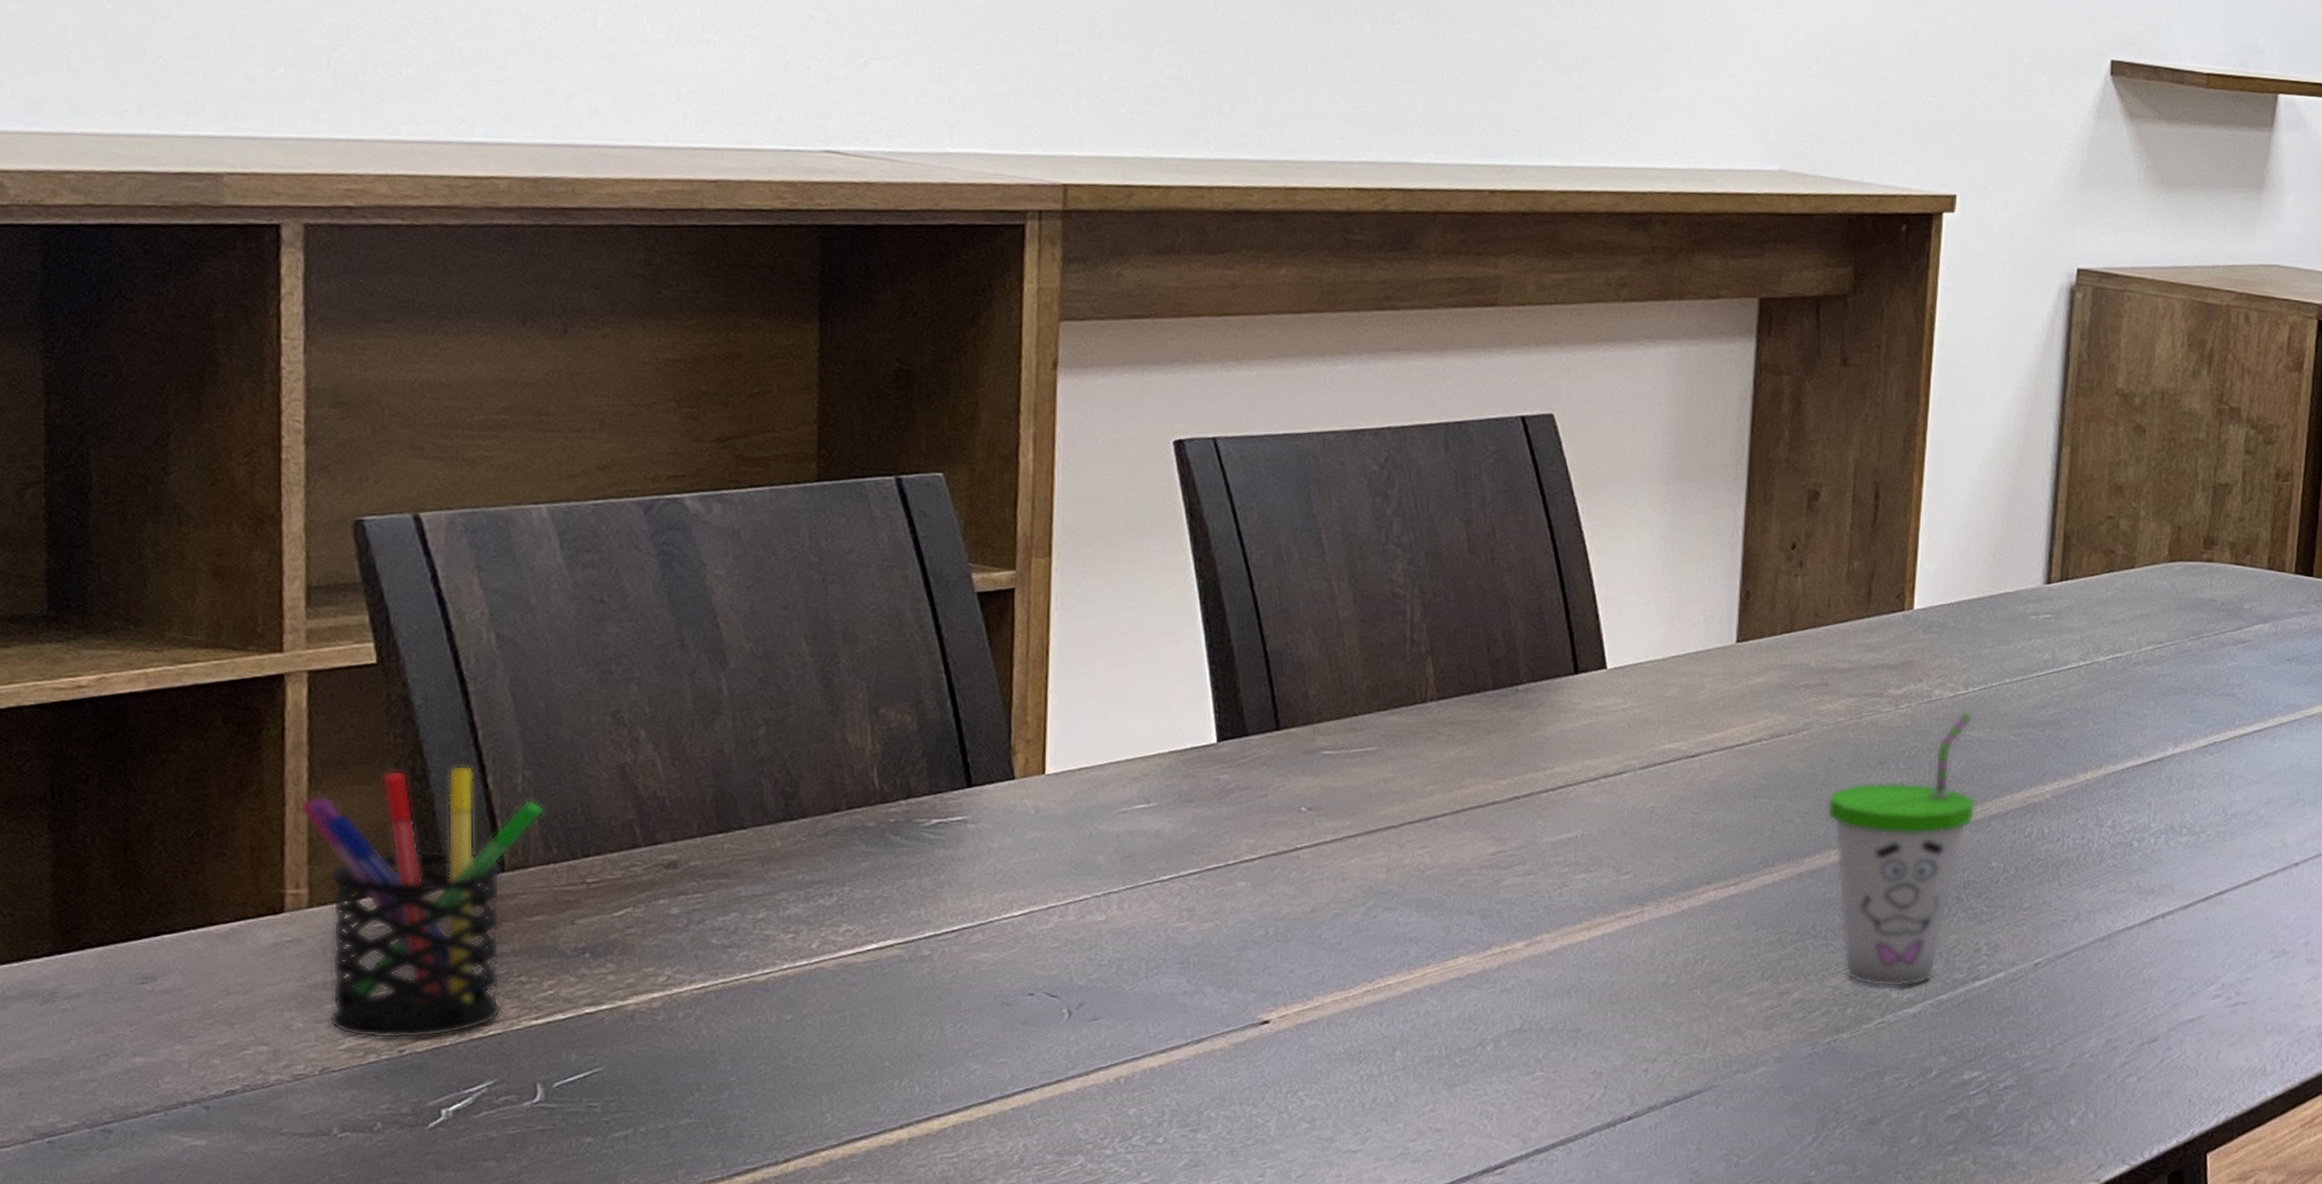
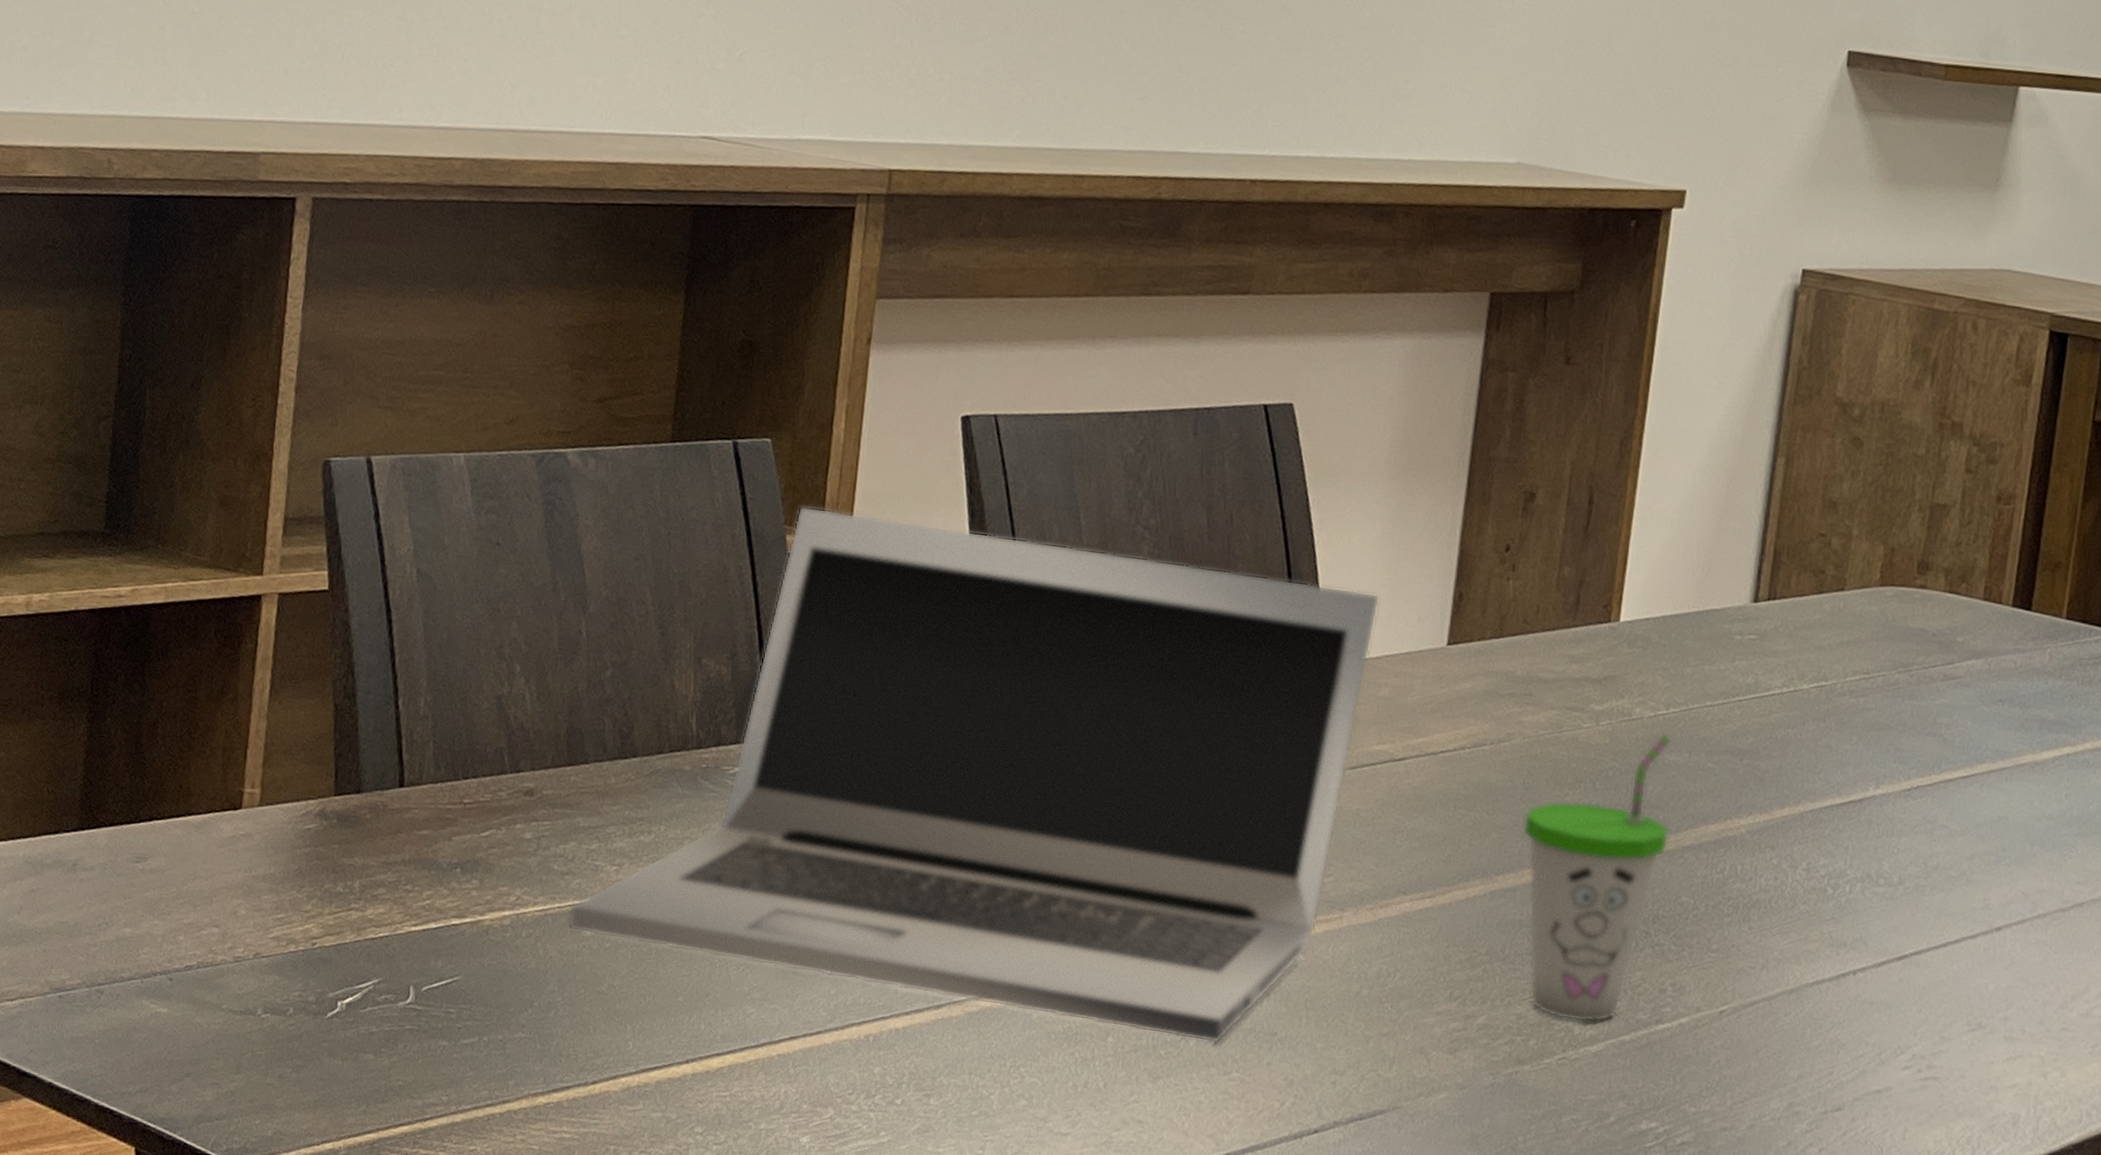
pen holder: present [300,765,544,1039] -> none [261,686,438,934]
laptop: none [737,542,1662,1046] -> present [568,506,1380,1044]

